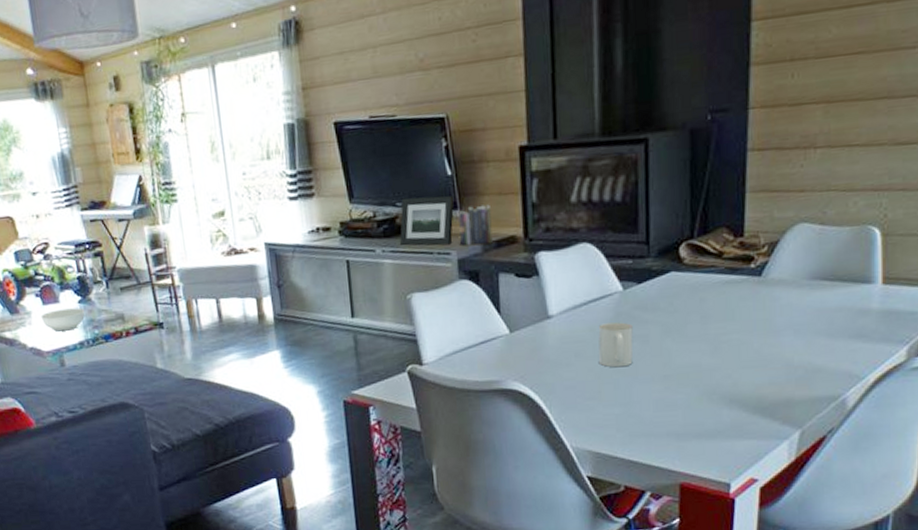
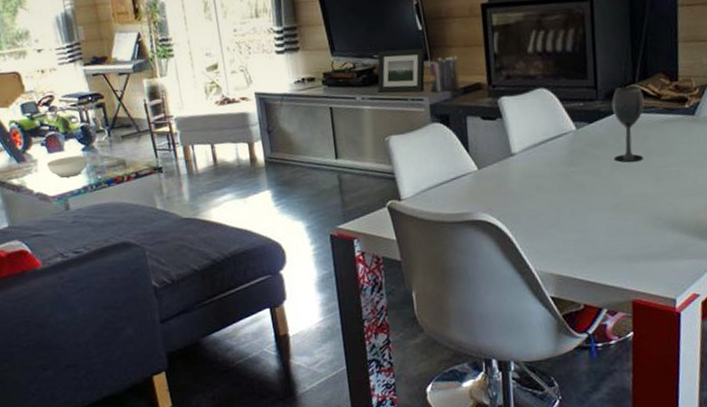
mug: present [598,322,634,368] -> none [555,158,587,199]
wine glass: none [665,242,703,328] -> present [611,86,644,162]

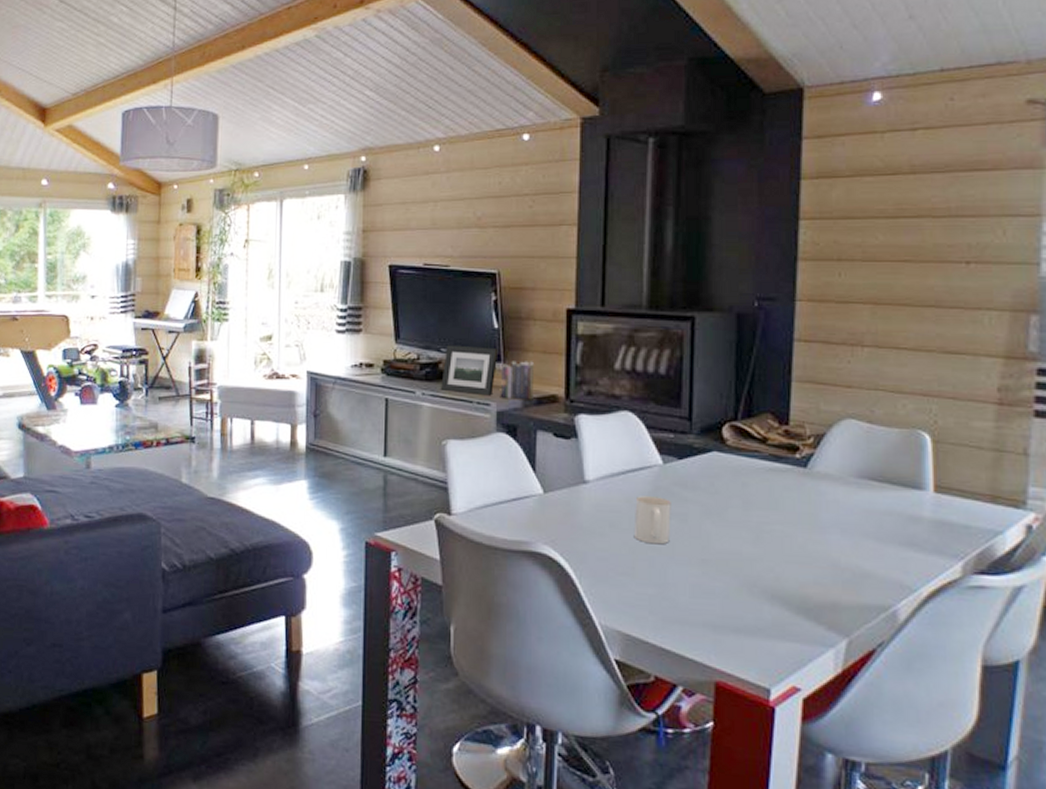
bowl: present [46,155,89,178] -> none [76,411,120,433]
mug: none [555,158,587,199] -> present [633,496,671,545]
wine glass: present [611,86,644,162] -> none [706,423,746,512]

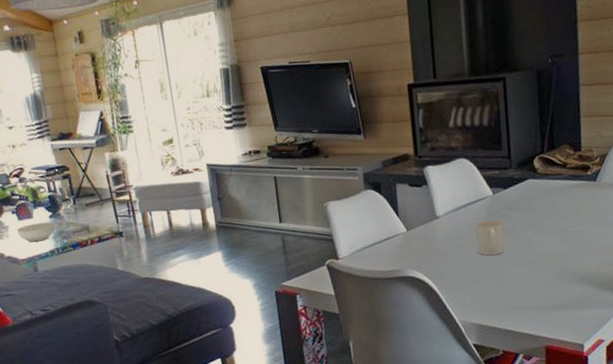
bowl: none [76,411,120,433] -> present [16,221,55,243]
picture frame: present [441,345,499,396] -> none [316,124,359,164]
books: present [501,361,534,400] -> none [362,130,390,164]

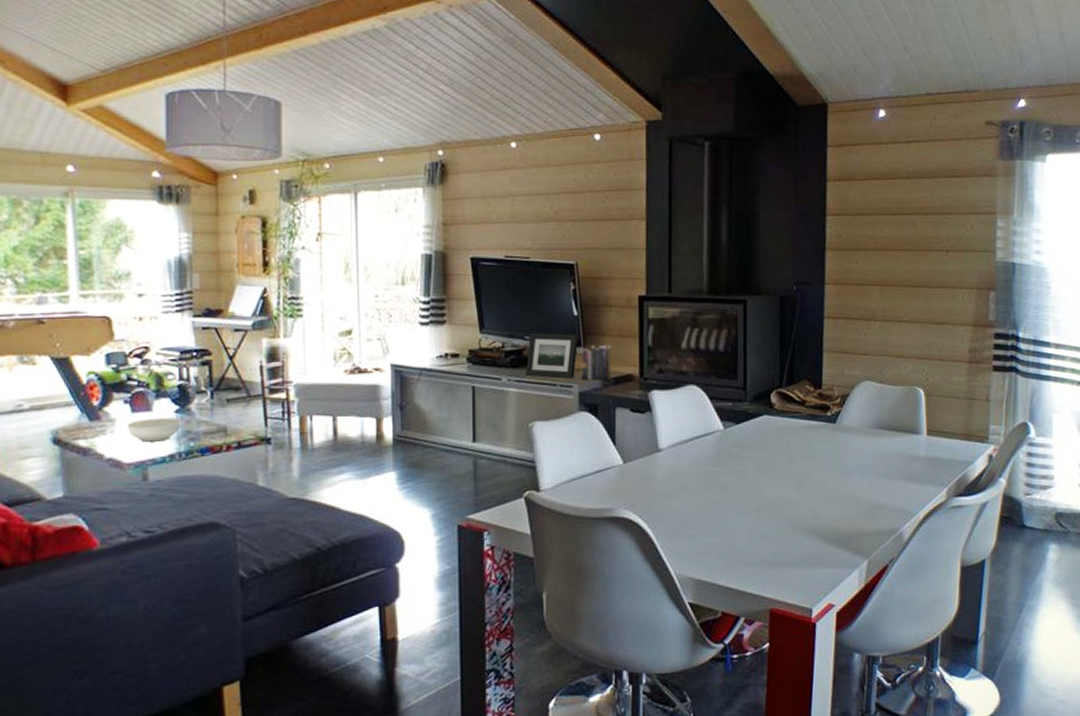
picture frame: none [316,124,359,164] -> present [526,332,579,379]
books: none [362,130,390,164] -> present [582,344,612,381]
mug: present [475,220,504,256] -> none [701,458,732,499]

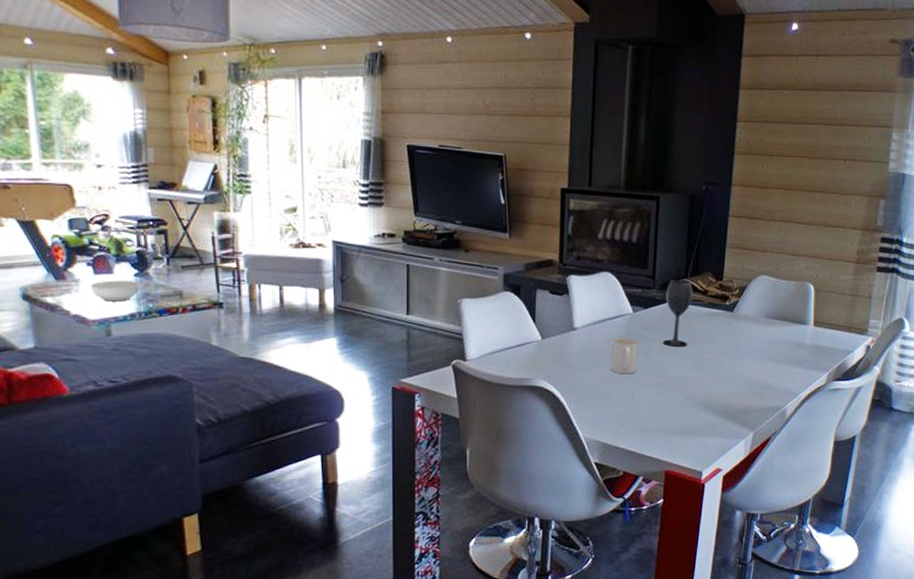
picture frame: present [526,332,579,379] -> none [456,217,505,261]
books: present [582,344,612,381] -> none [507,231,534,264]
mug: none [701,458,732,499] -> present [610,338,638,374]
wine glass: none [759,390,790,466] -> present [663,280,693,347]

